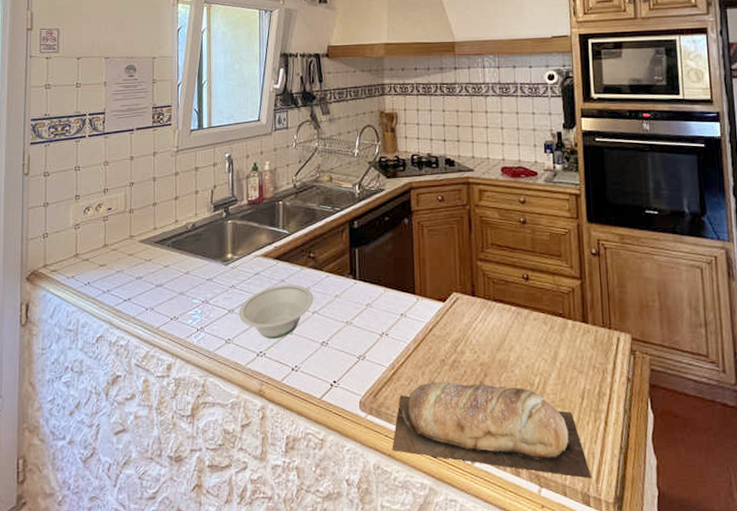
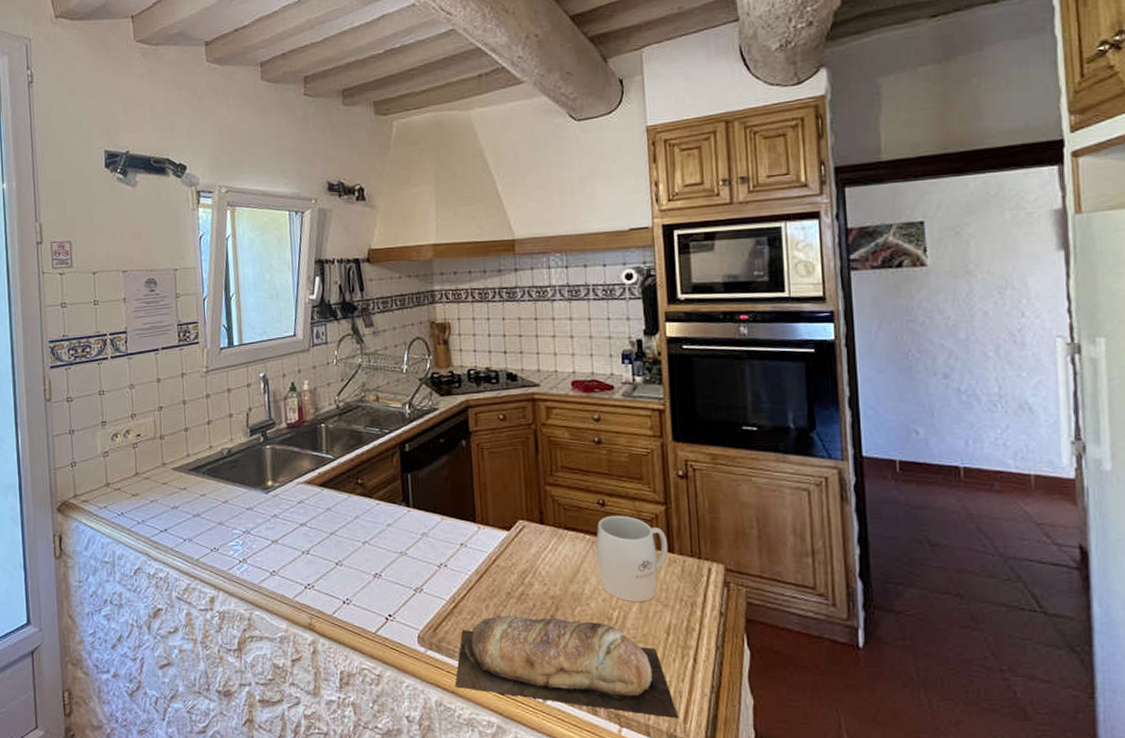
bowl: present [239,285,314,340] -> none [283,513,364,571]
mug: none [520,288,583,370] -> present [596,515,668,603]

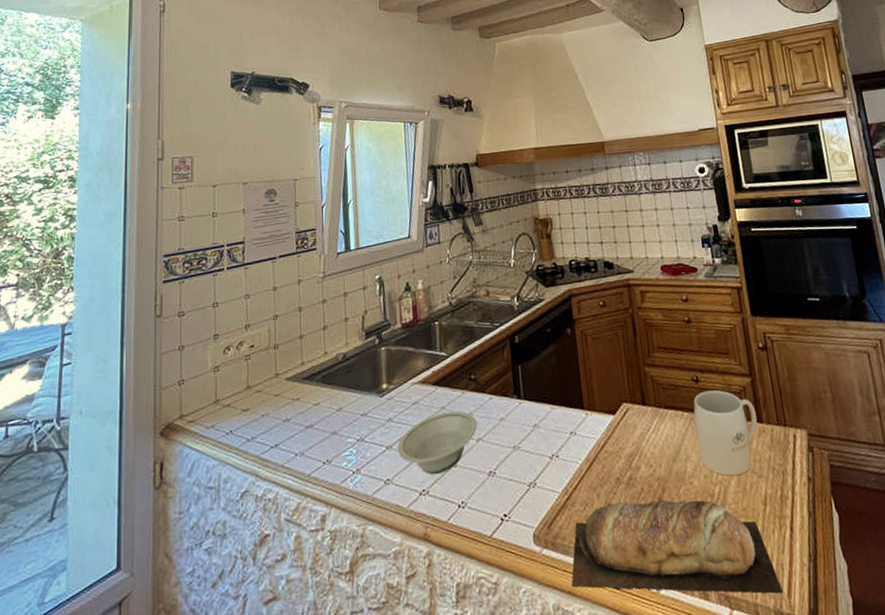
bowl: none [283,513,364,571] -> present [398,411,478,475]

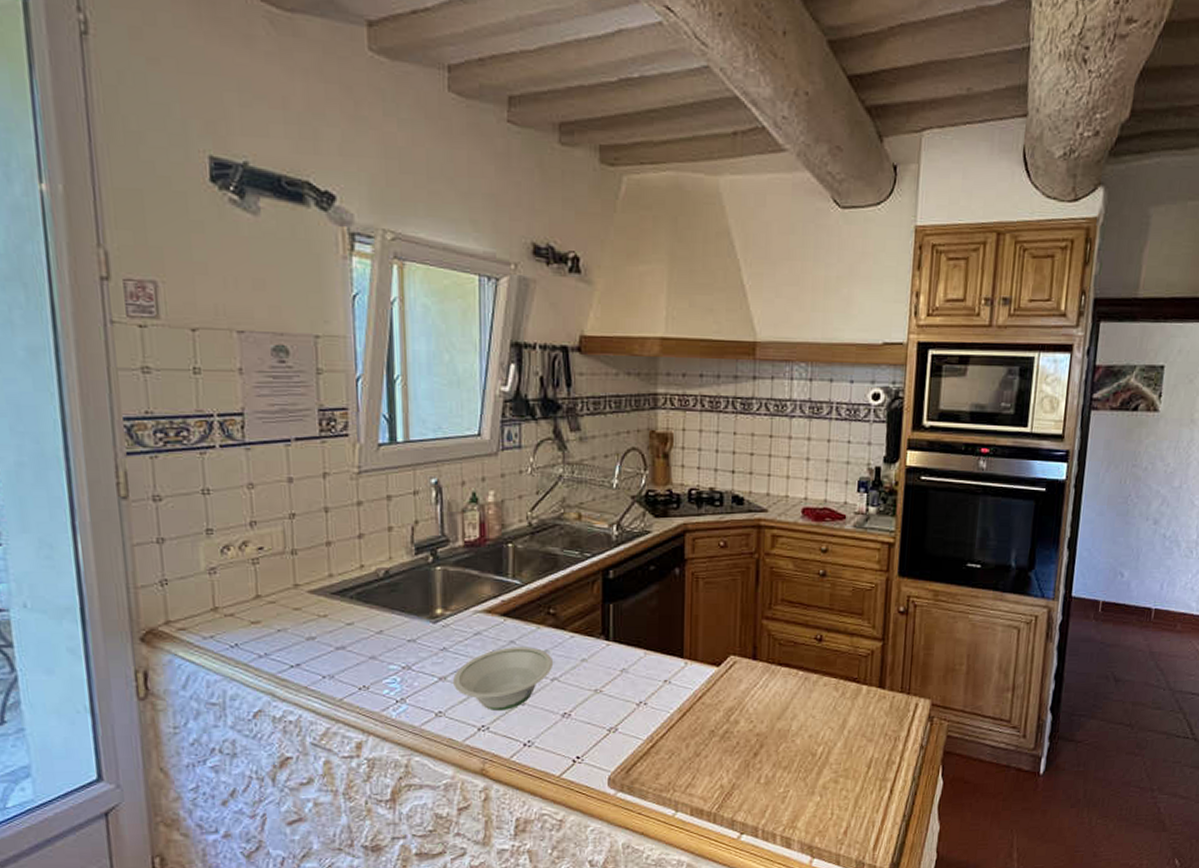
bread loaf: present [571,499,783,593] -> none [645,753,869,847]
mug: present [693,390,758,477] -> none [807,651,880,738]

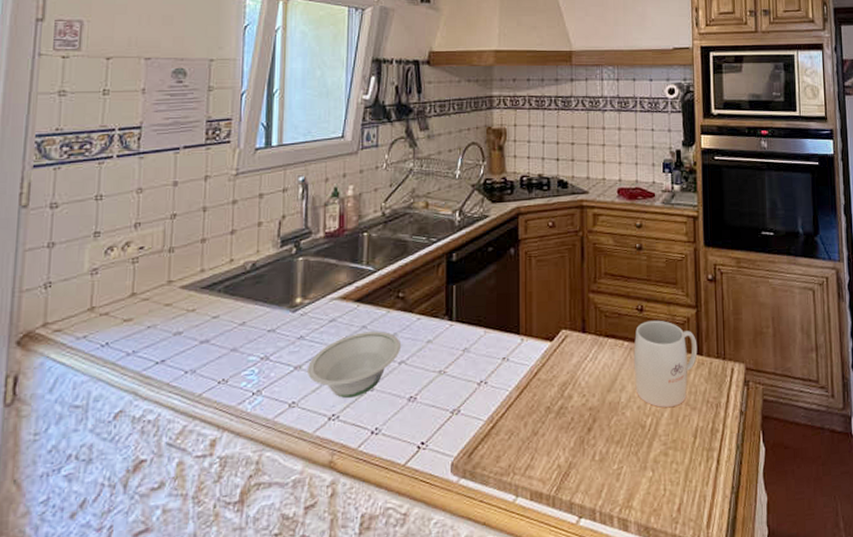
mug: none [807,651,880,738] -> present [633,320,698,408]

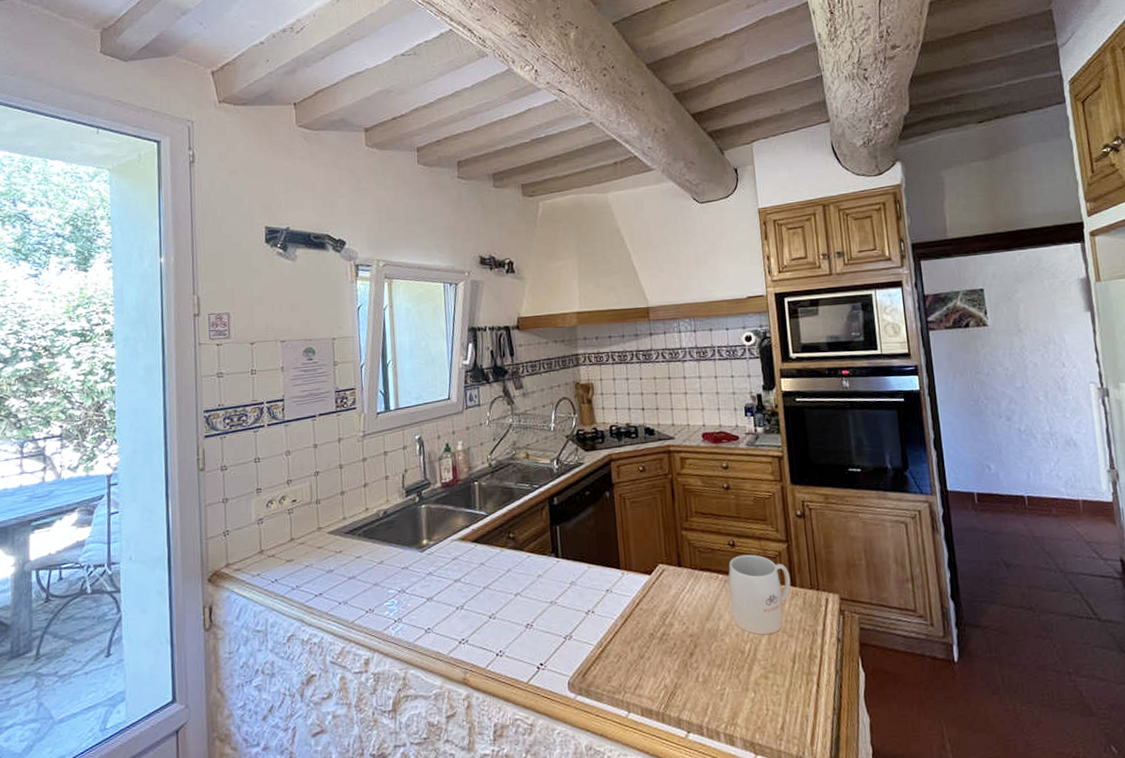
bowl: present [308,331,402,399] -> none [438,567,516,626]

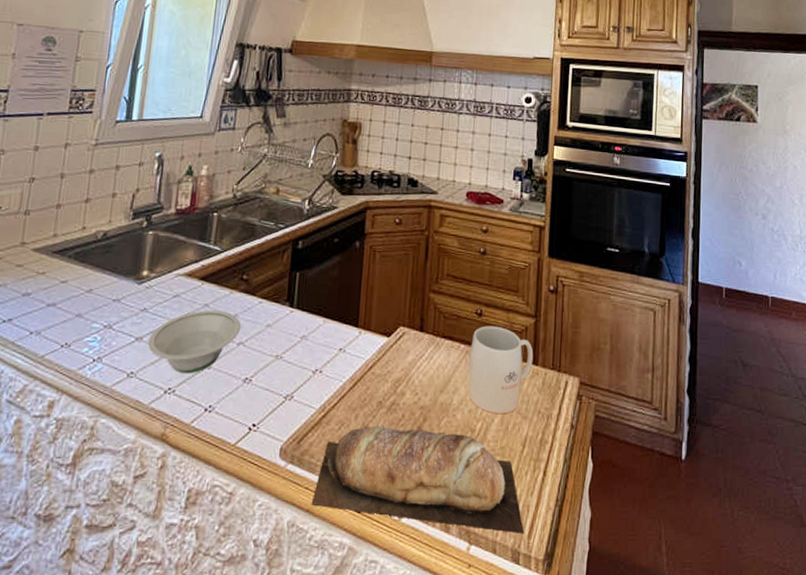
bowl: none [438,567,516,626] -> present [148,310,242,374]
bread loaf: none [603,654,806,742] -> present [311,426,524,533]

